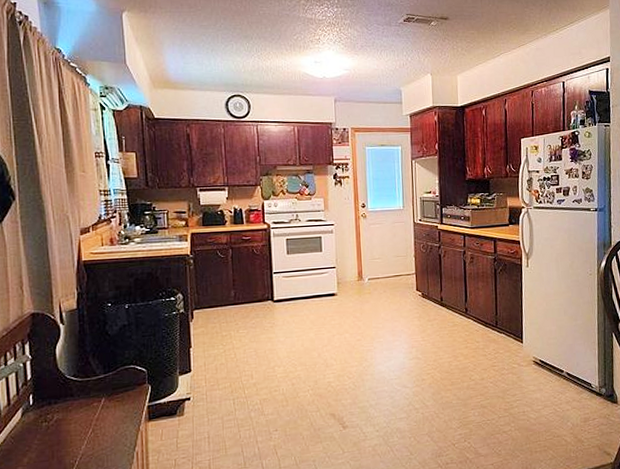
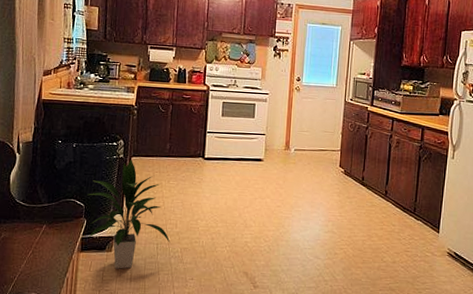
indoor plant: none [148,312,248,433] -> present [87,158,171,269]

